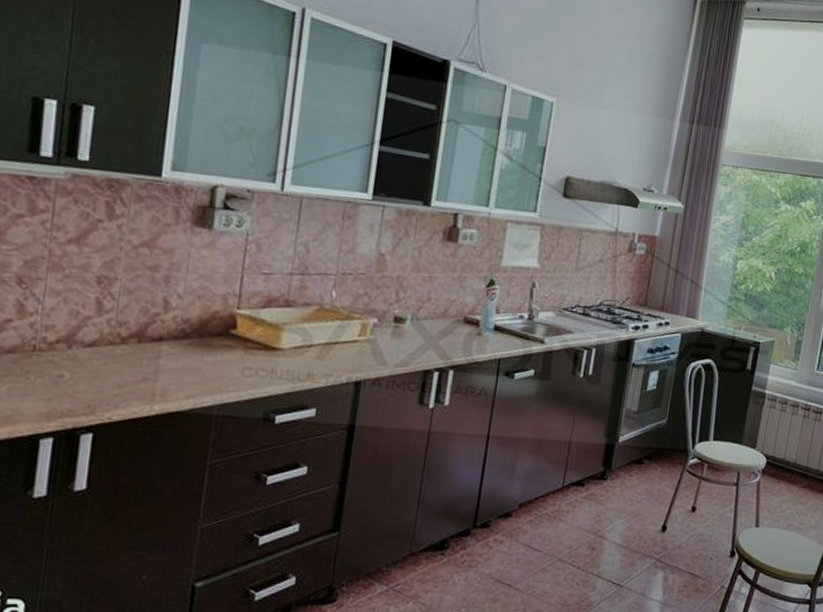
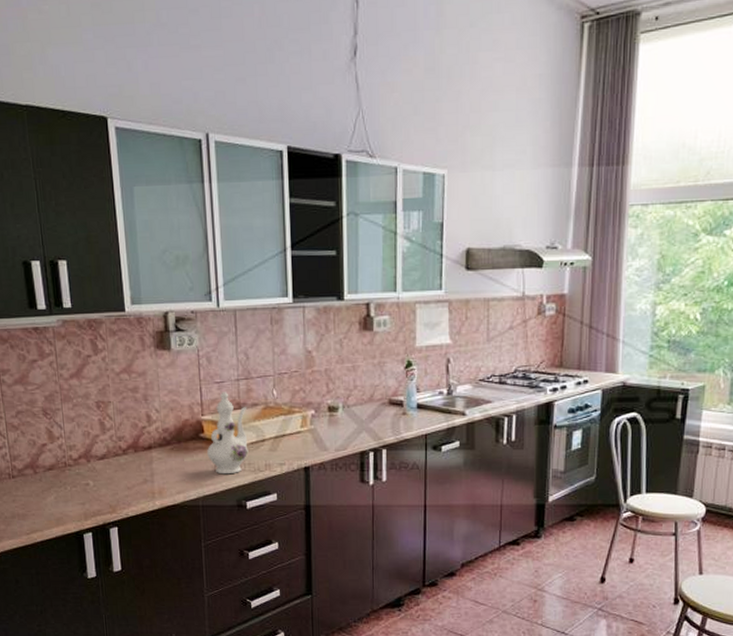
ewer: none [235,285,297,381] -> present [207,392,249,475]

